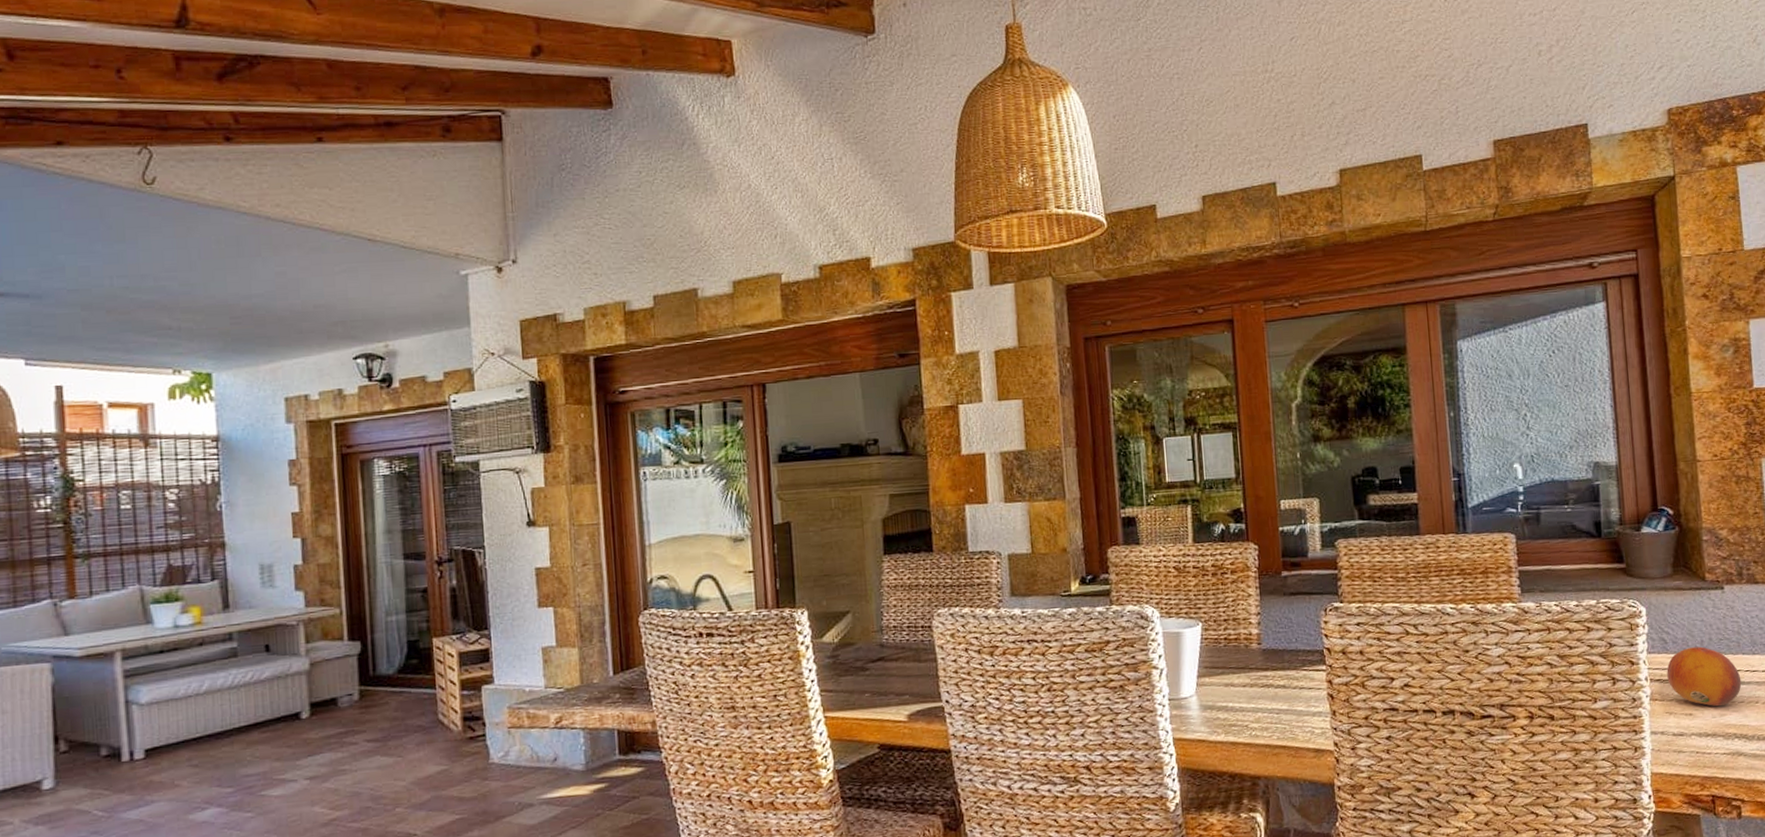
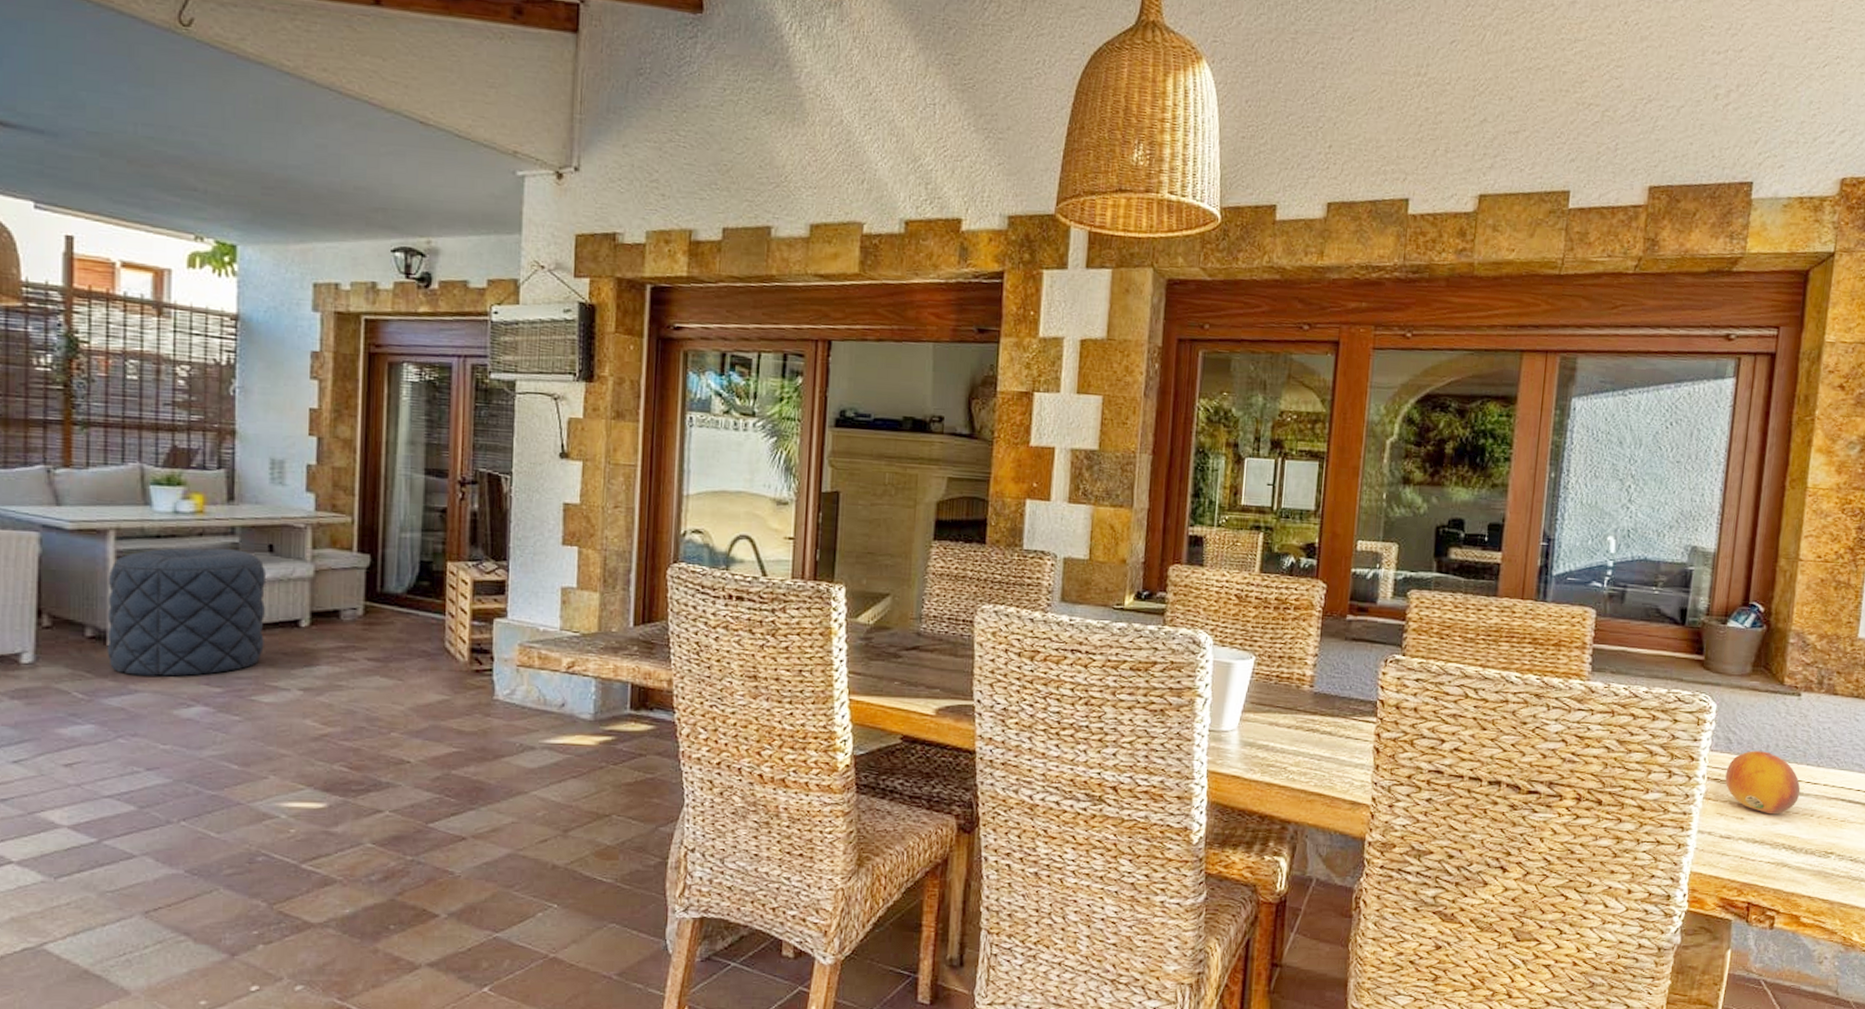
pouf: none [117,654,269,787] -> present [107,547,267,677]

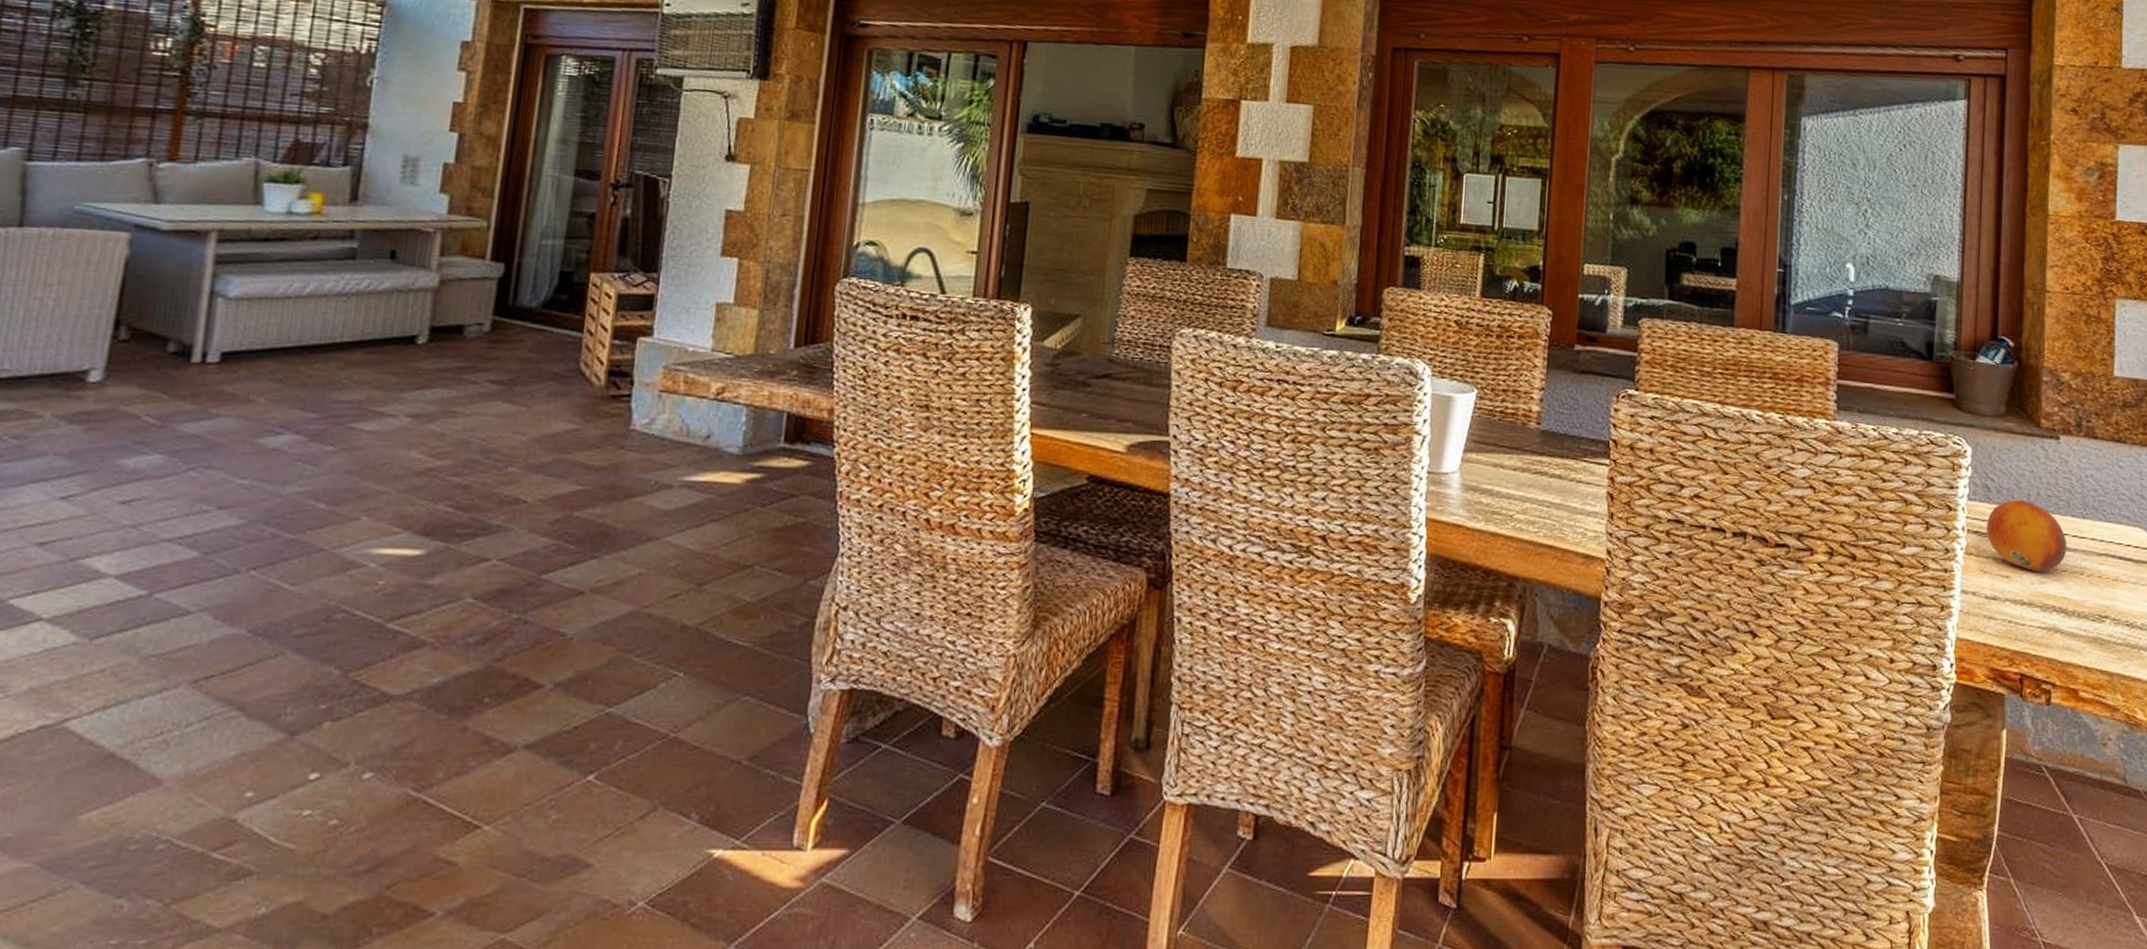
pouf: present [107,547,267,677] -> none [189,252,385,400]

